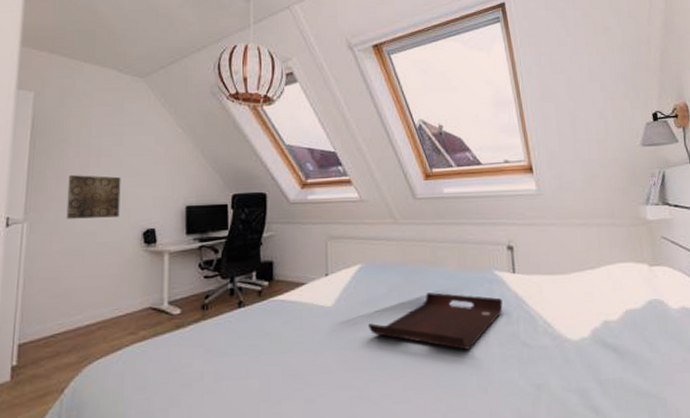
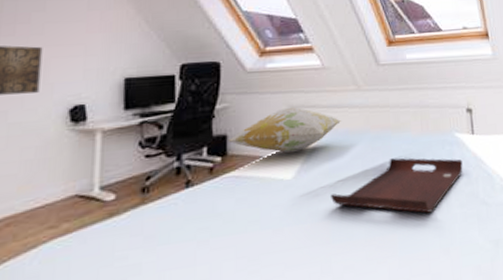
decorative pillow: none [274,237,379,282] -> present [228,107,342,154]

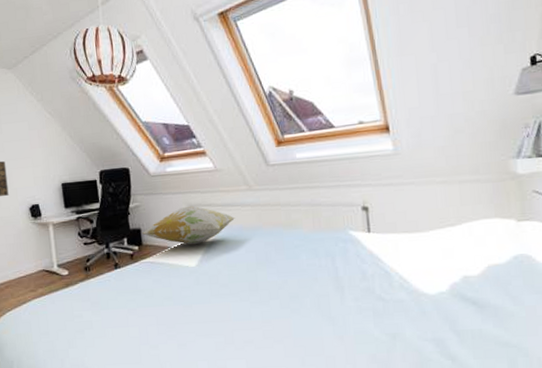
serving tray: present [331,158,463,213] -> none [230,252,358,303]

